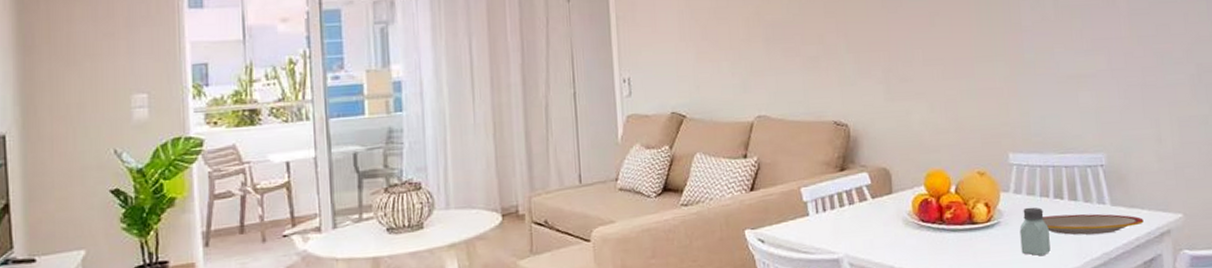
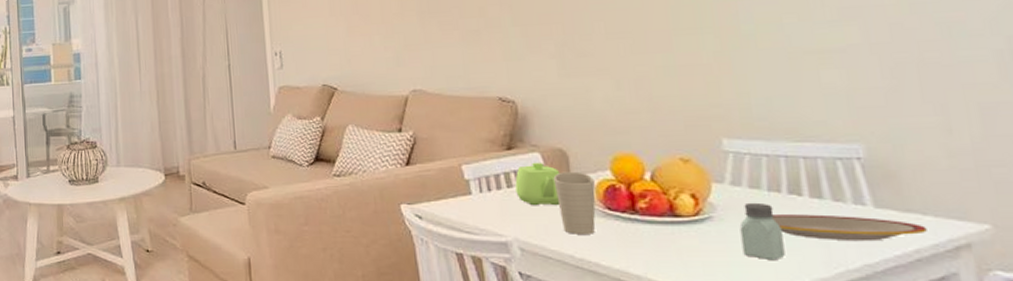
teapot: none [846,181,884,223] -> present [515,162,561,206]
cup: none [878,188,913,247] -> present [553,171,596,234]

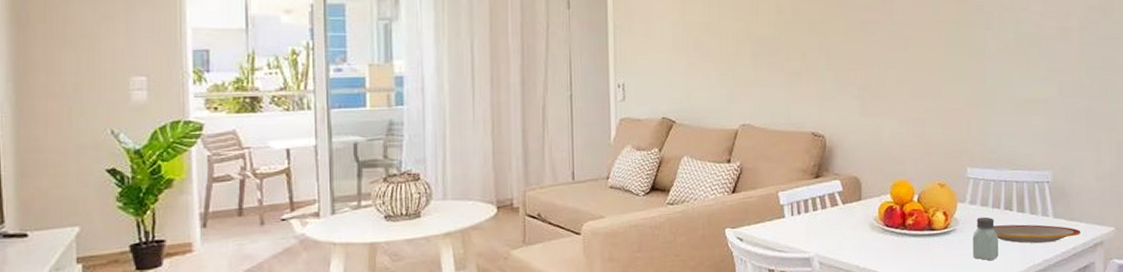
teapot: present [515,162,561,206] -> none [819,188,854,226]
cup: present [553,171,596,234] -> none [848,196,879,248]

